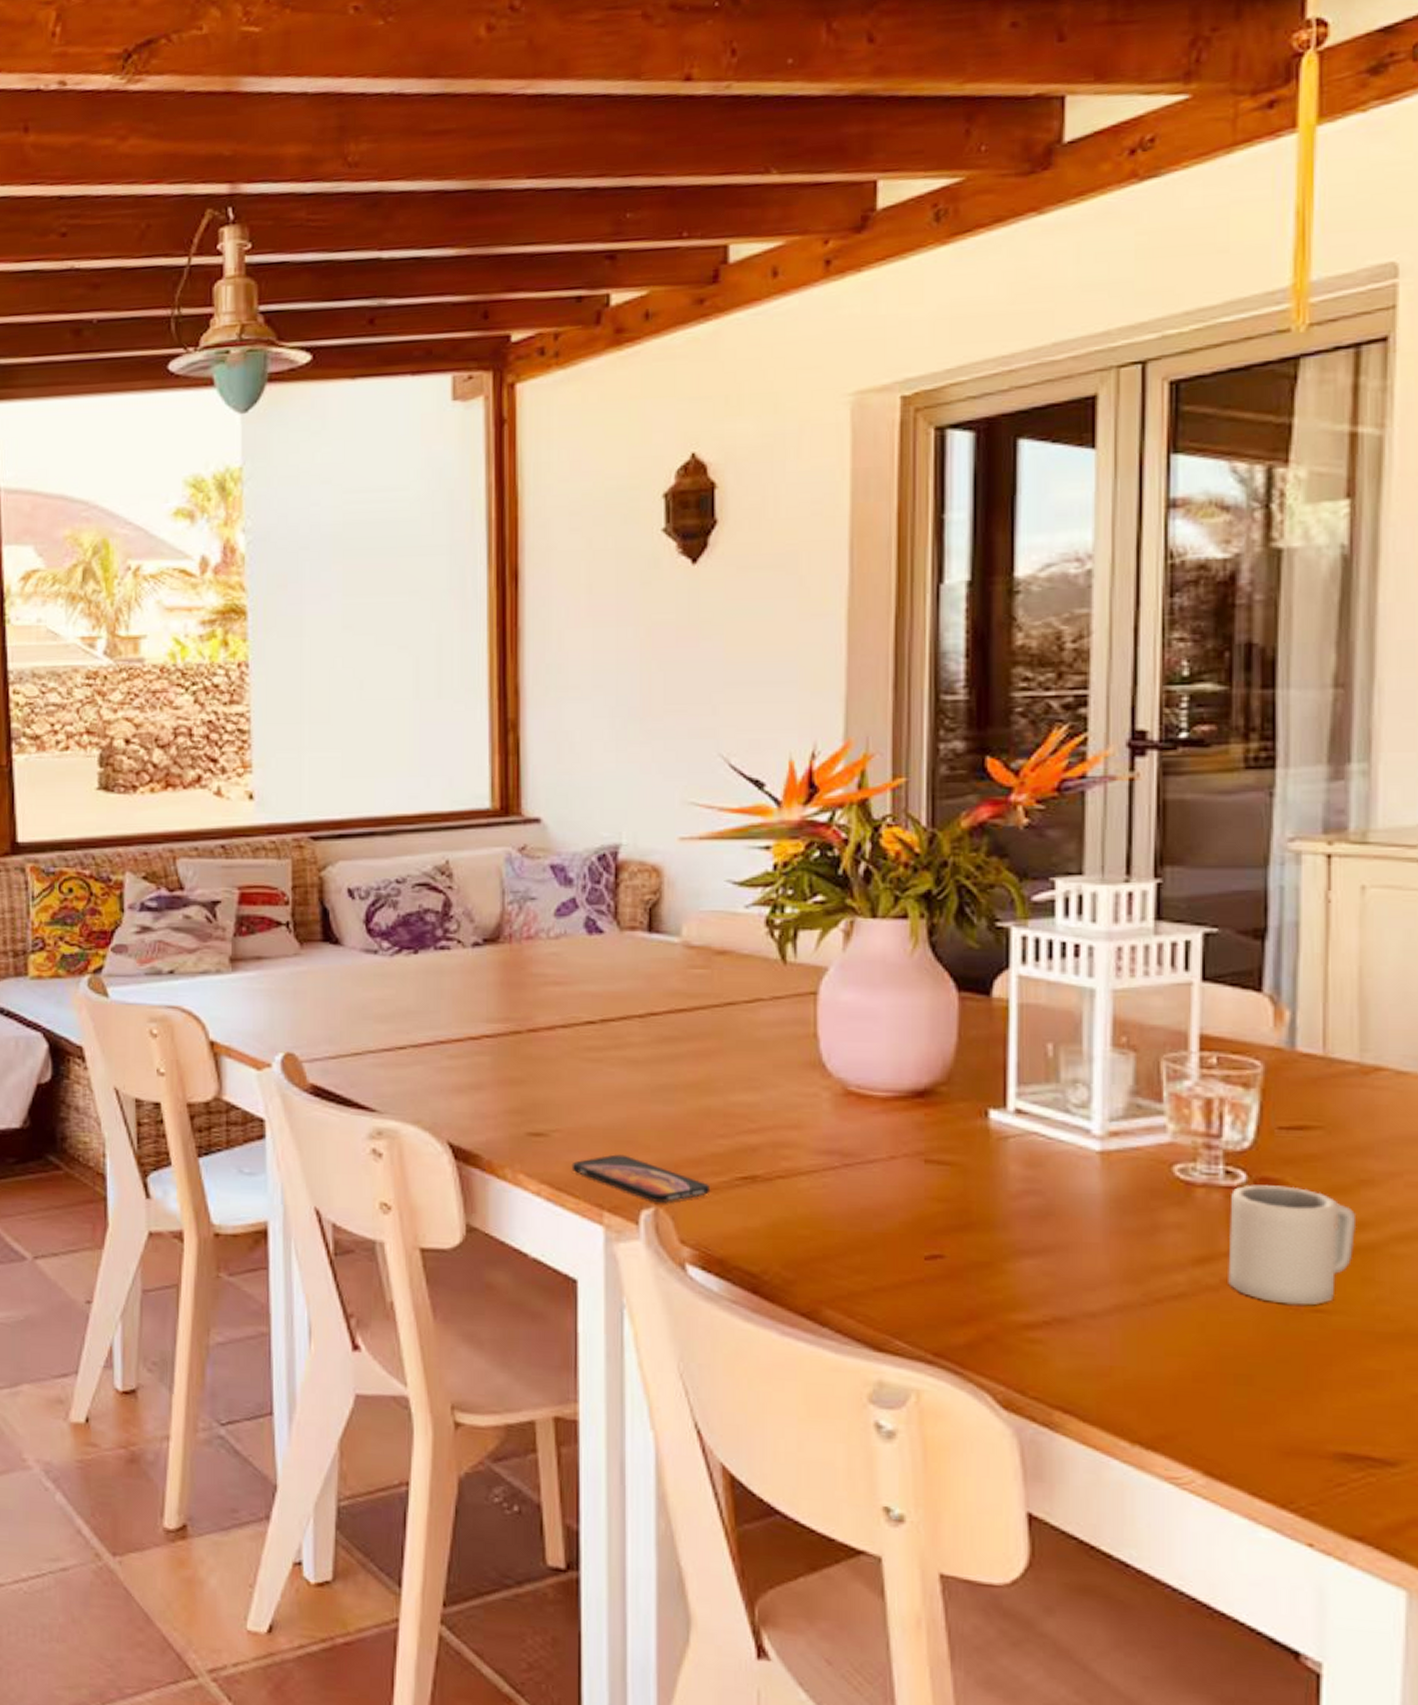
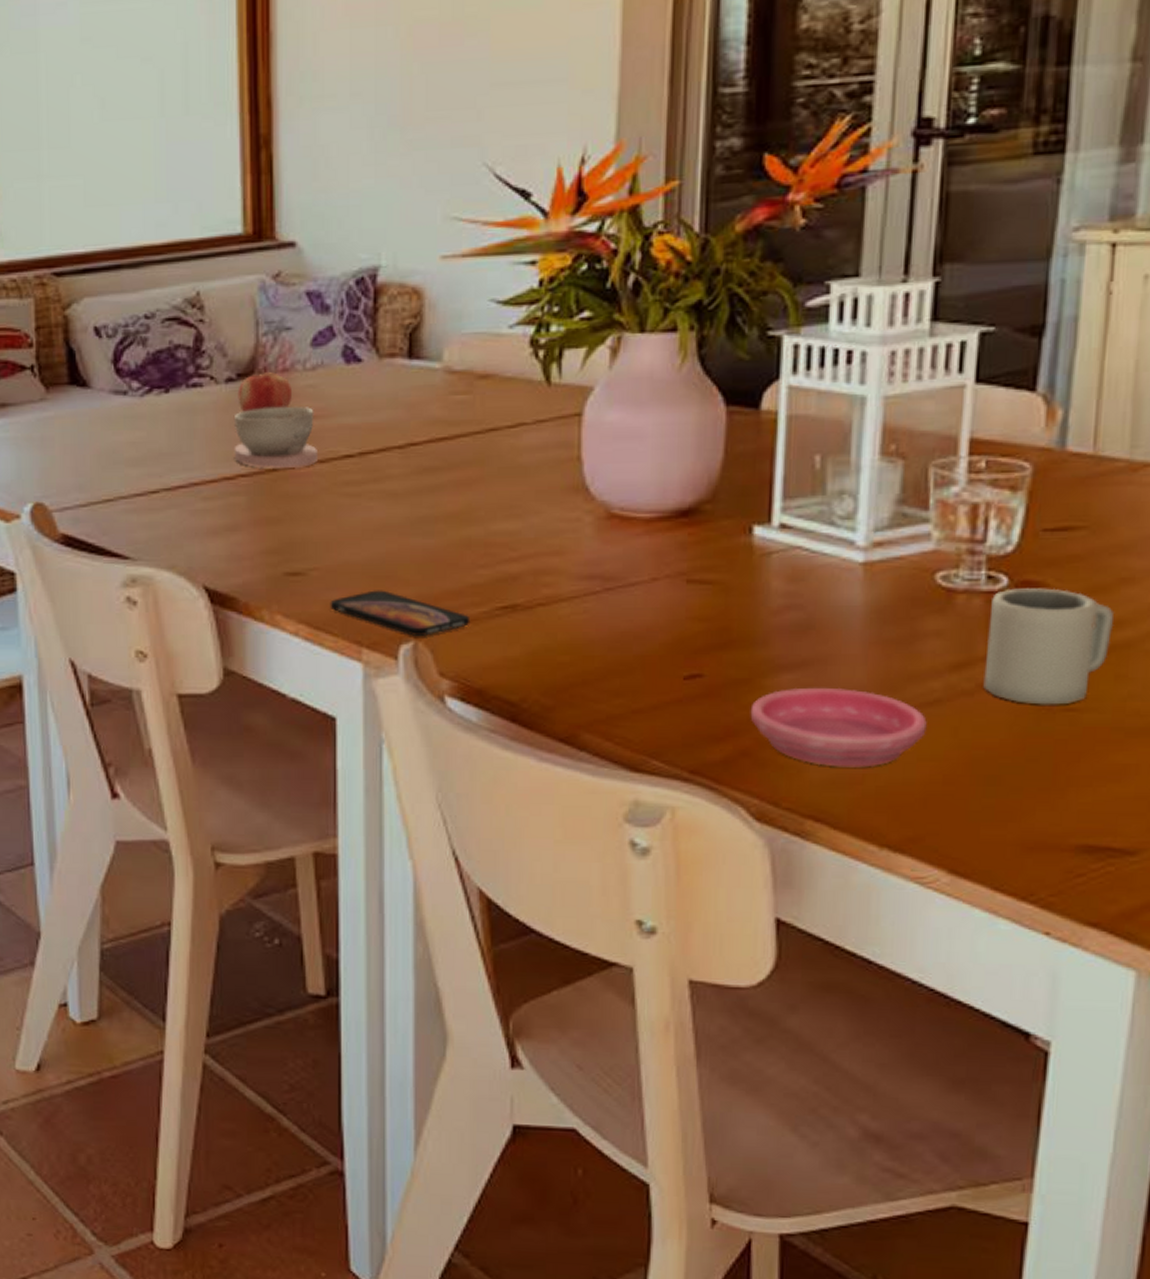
bowl: none [479,971,560,1032] -> present [234,406,317,469]
fruit: none [484,939,536,975] -> present [238,372,292,412]
saucer: none [993,1274,1173,1359] -> present [750,687,927,768]

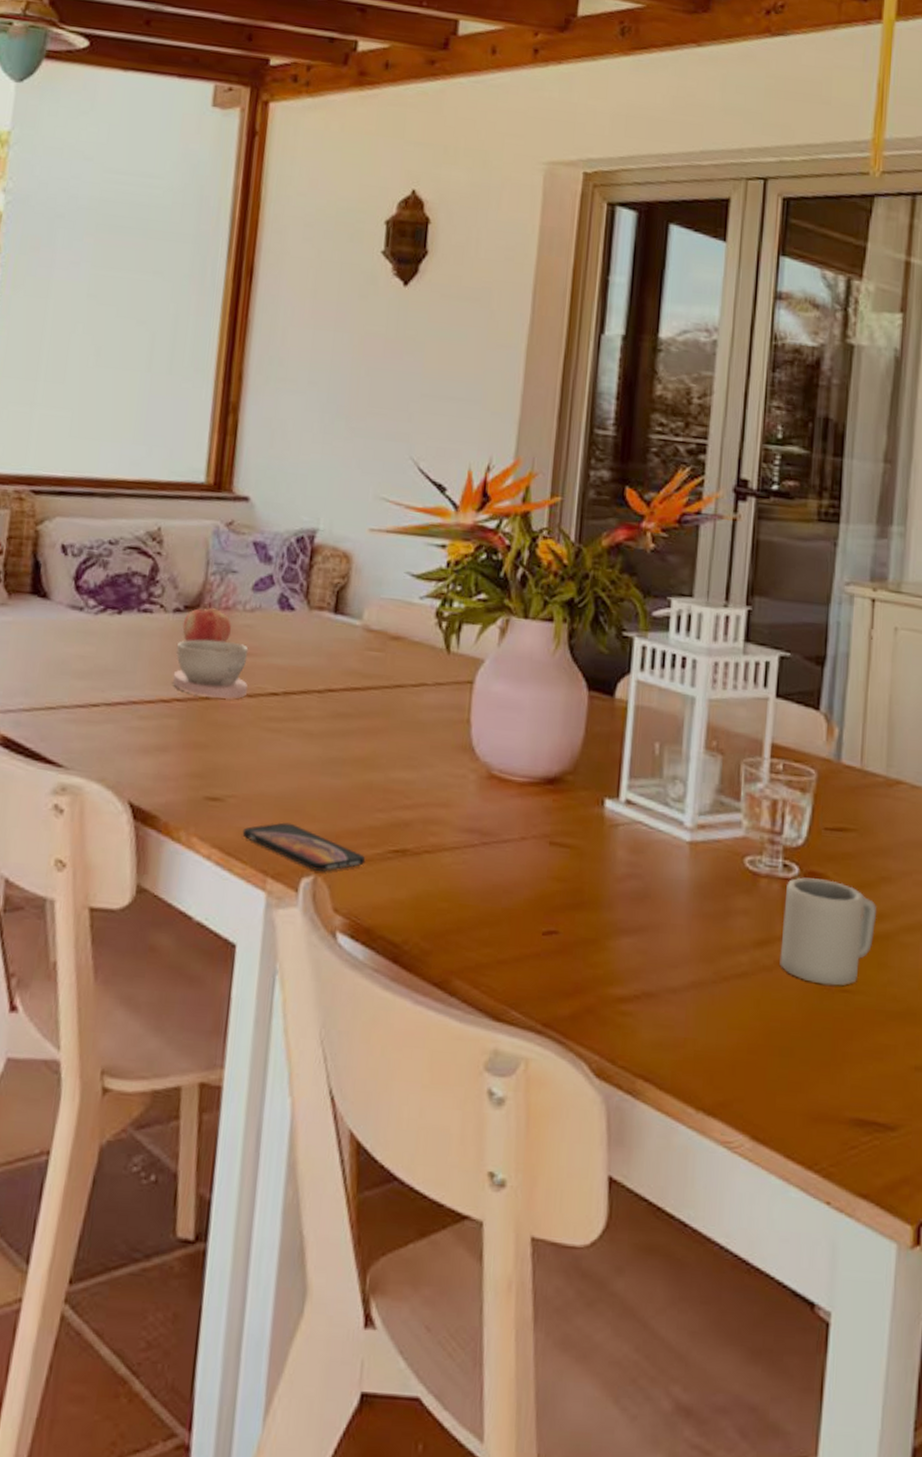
saucer: present [750,687,927,768] -> none [595,951,736,1032]

